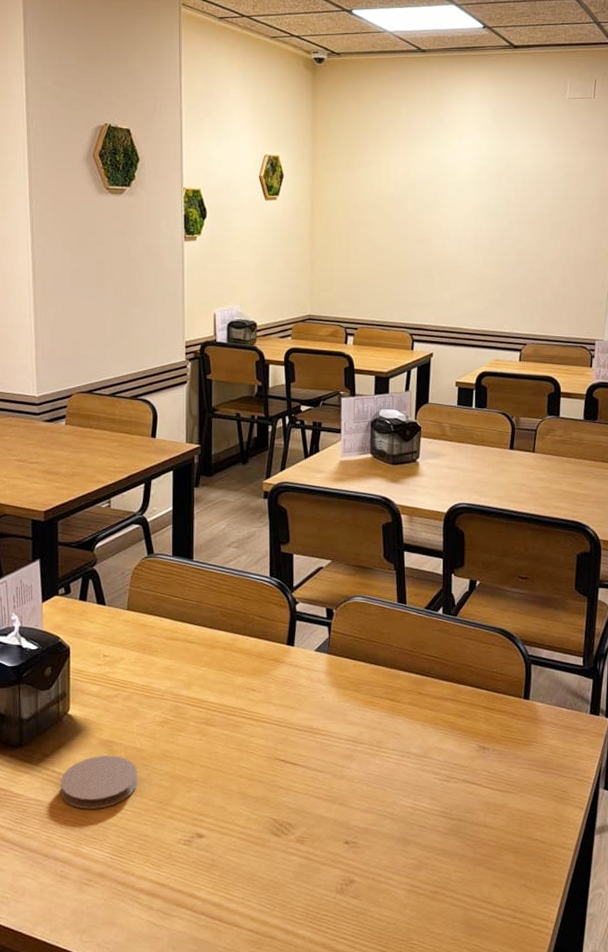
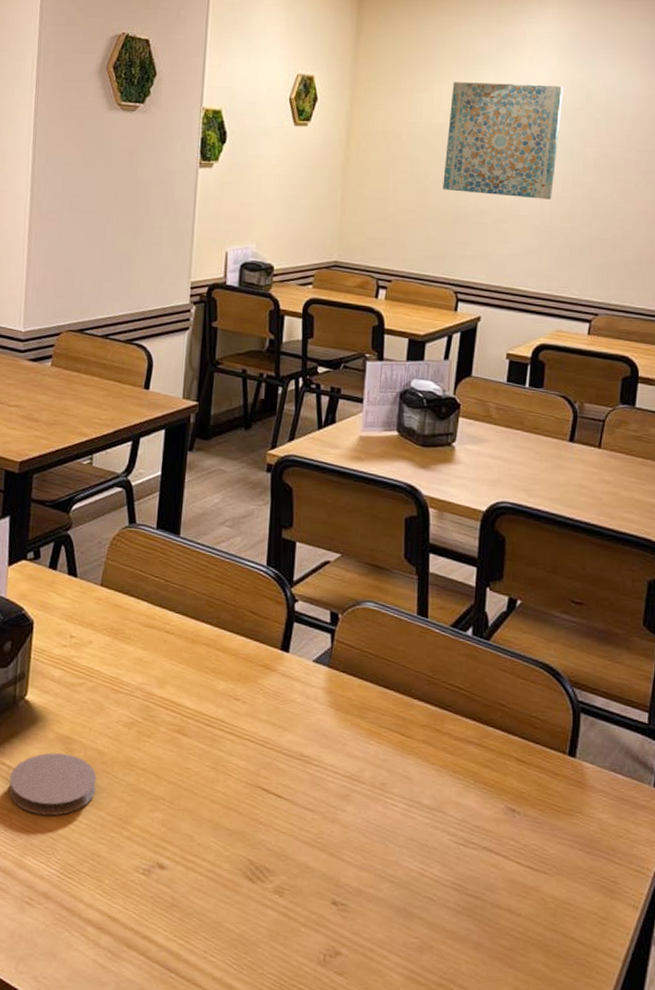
wall art: none [394,155,489,252] -> present [442,82,564,200]

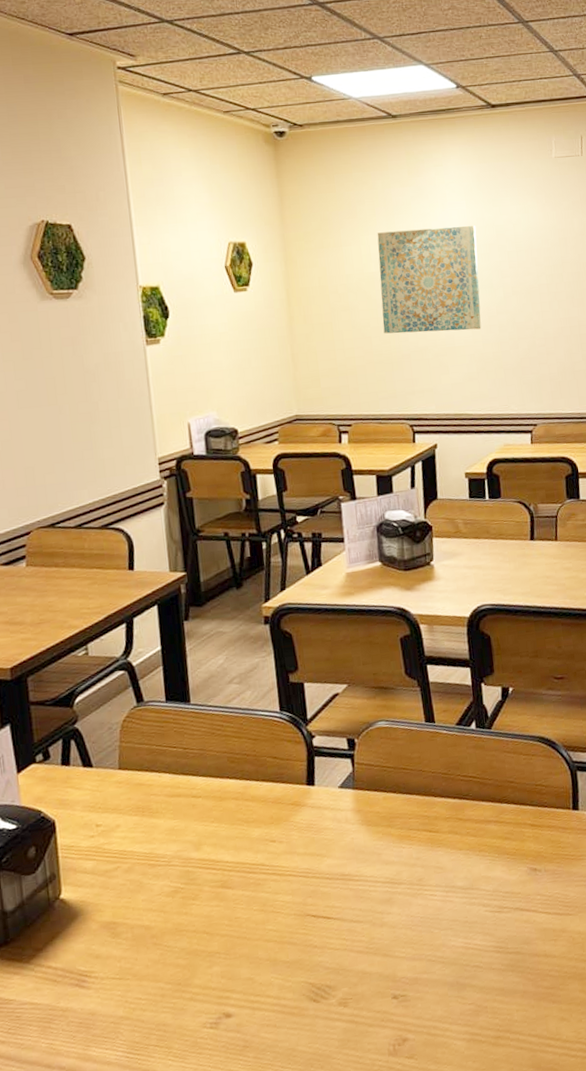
coaster: present [8,753,97,816] -> none [57,938,150,1006]

